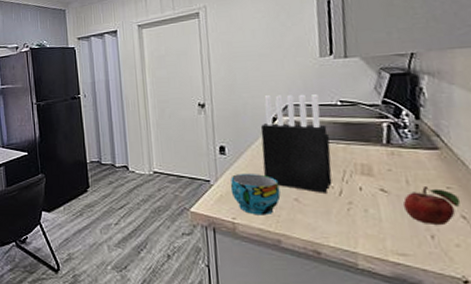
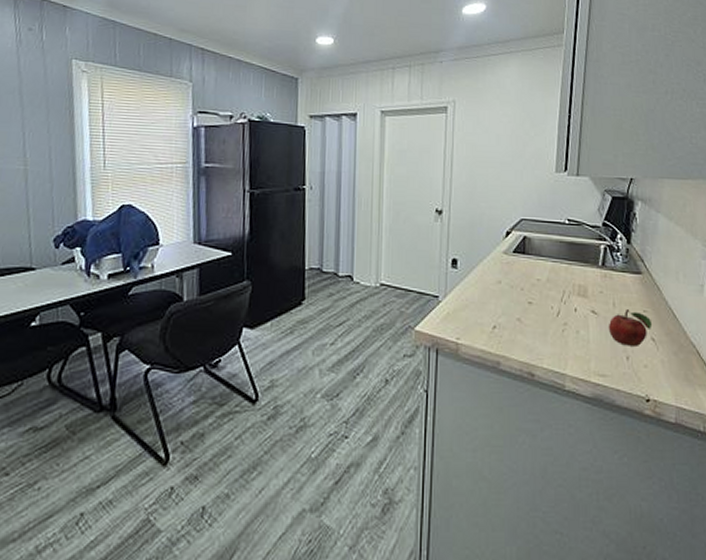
cup: present [230,173,281,216] -> none [458,289,505,336]
knife block: present [260,94,333,193] -> none [491,207,556,313]

